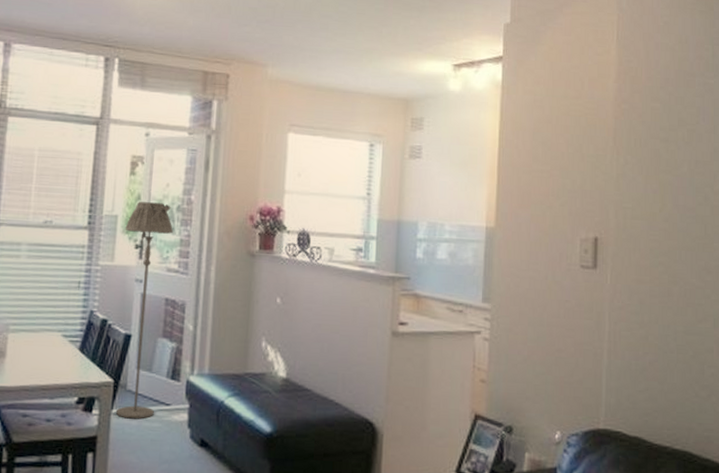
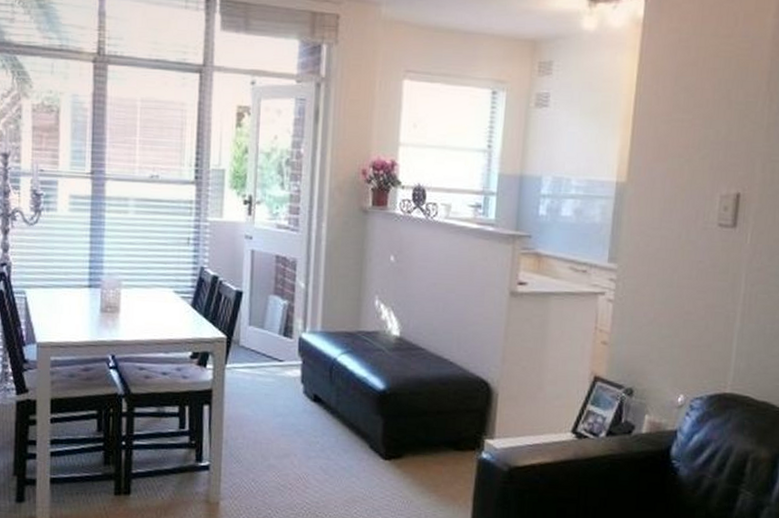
floor lamp: present [115,202,173,419] -> none [229,155,282,374]

